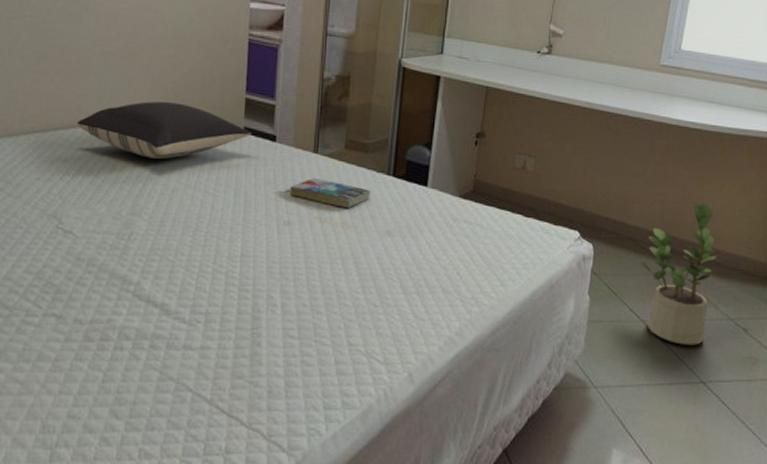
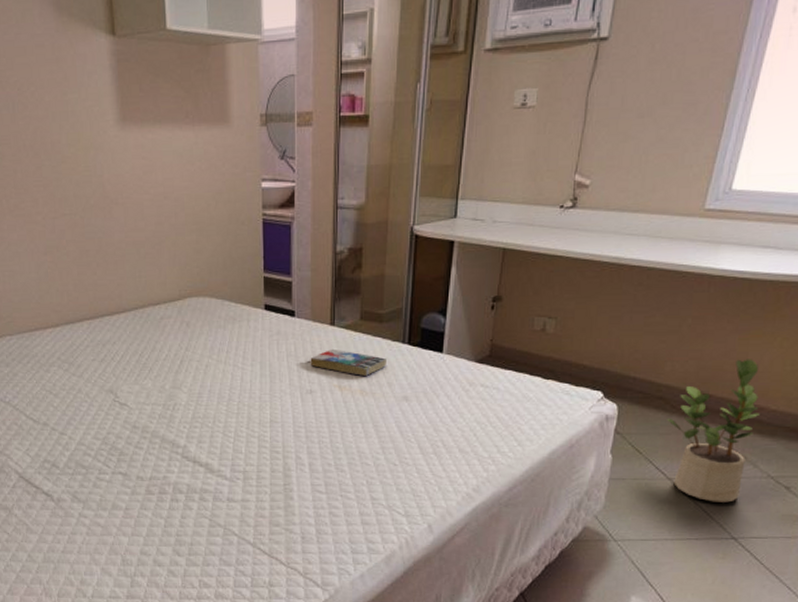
pillow: present [76,101,252,159] -> none [119,285,272,338]

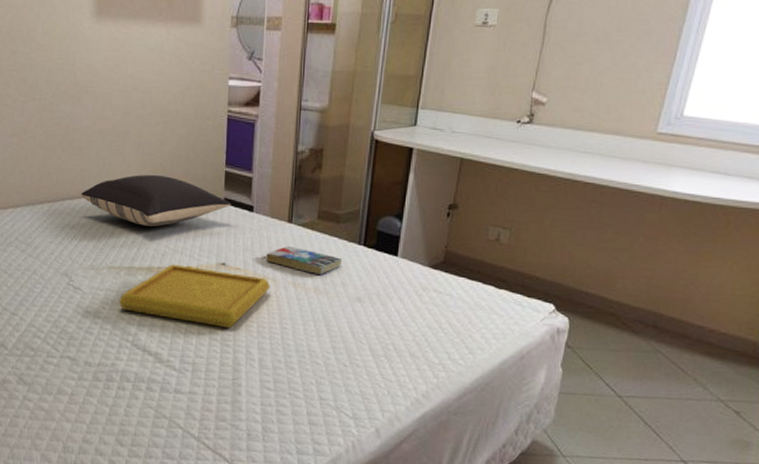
pillow: none [119,285,272,338] -> present [81,175,231,227]
serving tray: none [165,375,317,435] -> present [118,264,271,329]
potted plant: present [666,359,760,503] -> none [617,280,710,424]

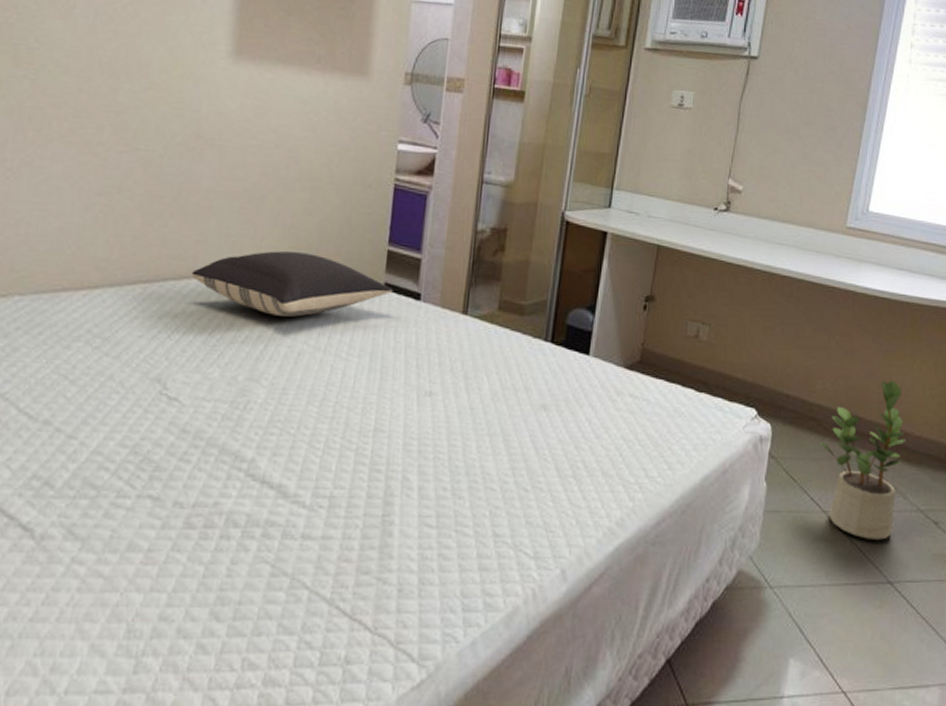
serving tray: present [118,264,271,329] -> none [231,365,438,449]
book: present [266,245,342,275] -> none [433,342,525,377]
potted plant: none [617,280,710,424] -> present [819,380,906,540]

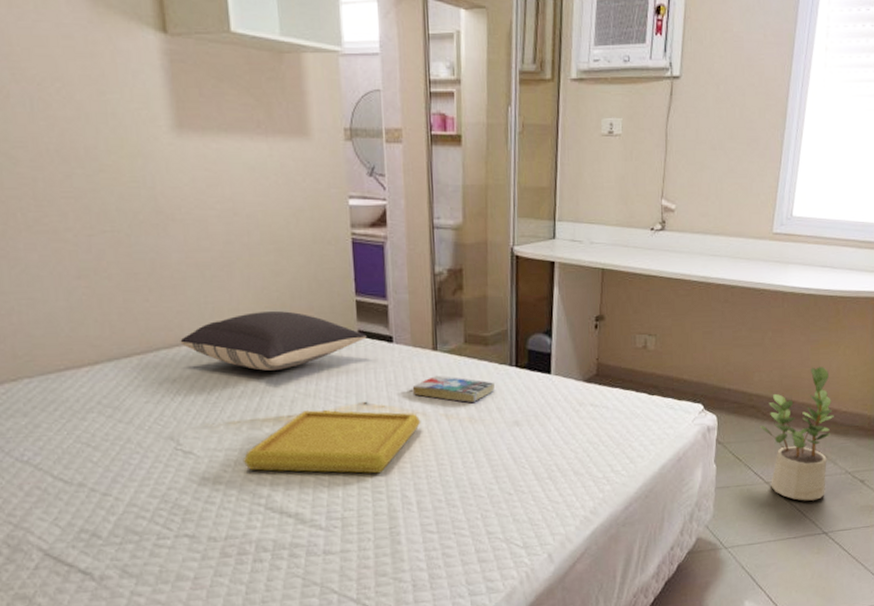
serving tray: none [231,365,438,449] -> present [242,410,421,474]
book: none [433,342,525,377] -> present [412,375,495,402]

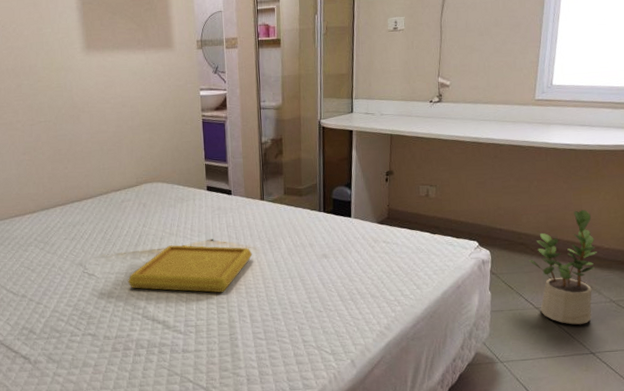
pillow: present [180,311,367,371] -> none [87,173,213,216]
book: present [412,375,495,402] -> none [246,219,307,240]

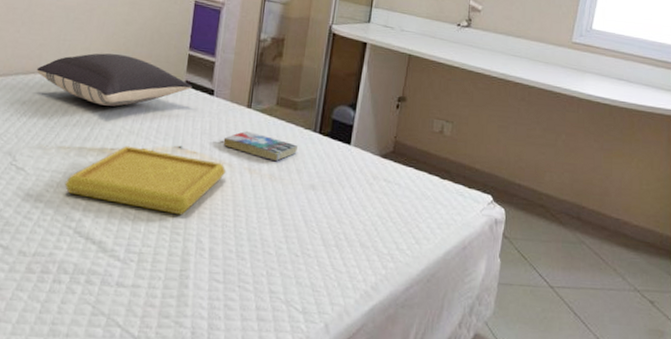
pillow: none [87,173,213,216] -> present [36,53,192,106]
book: none [246,219,307,240] -> present [223,130,297,161]
potted plant: present [528,209,597,325] -> none [547,175,625,314]

